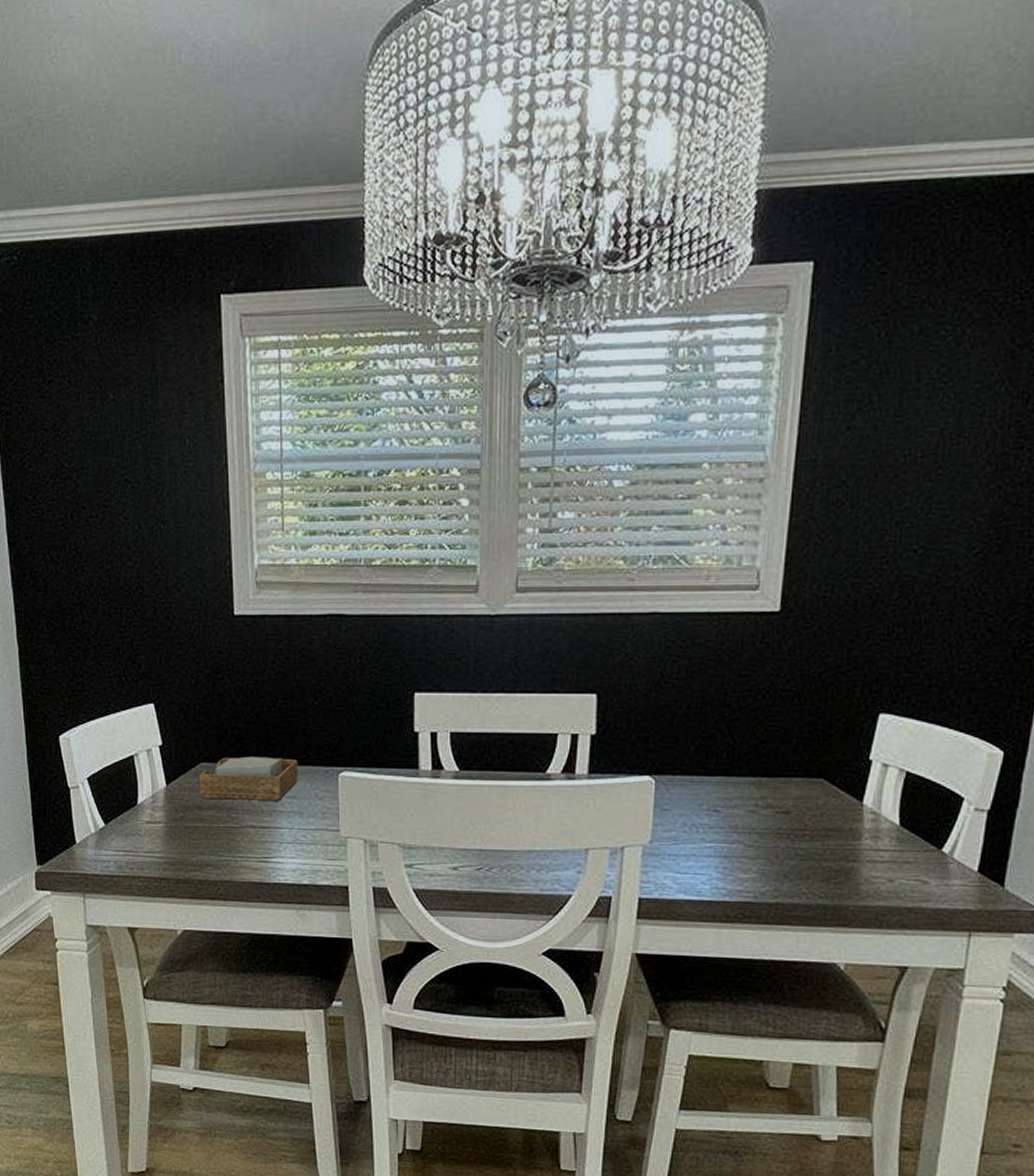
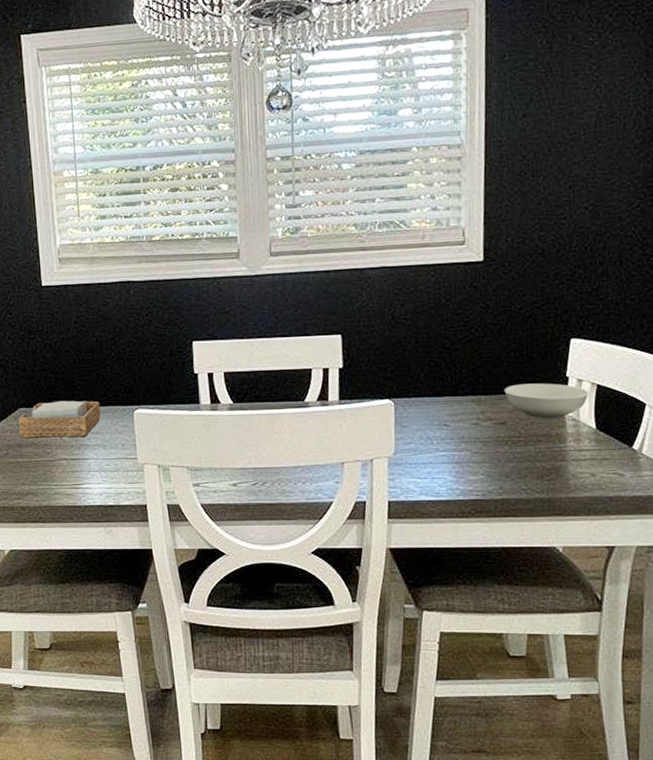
bowl: none [791,766,895,812] -> present [504,383,589,420]

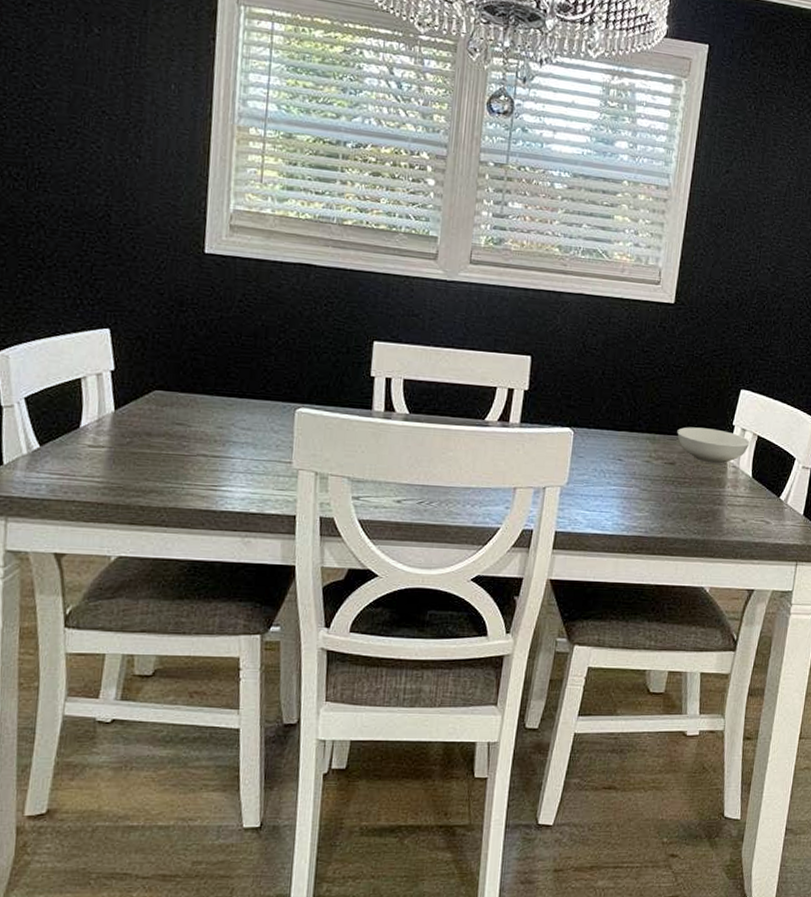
napkin holder: present [18,400,101,438] -> none [149,387,257,432]

